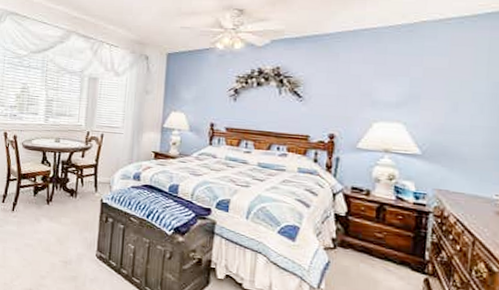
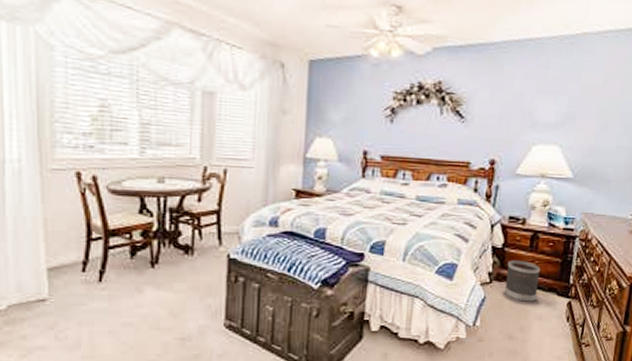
wastebasket: none [350,229,390,273] -> present [504,260,541,302]

